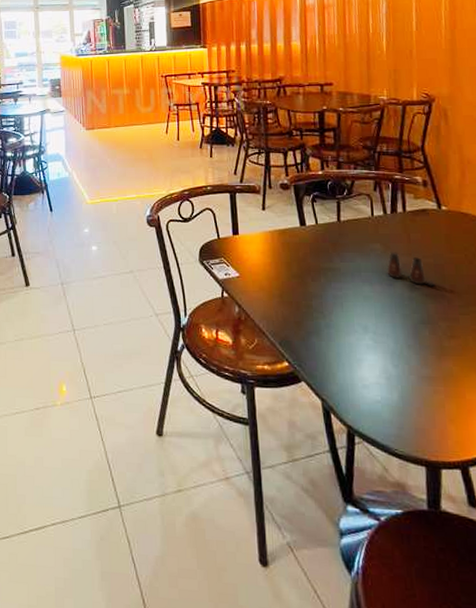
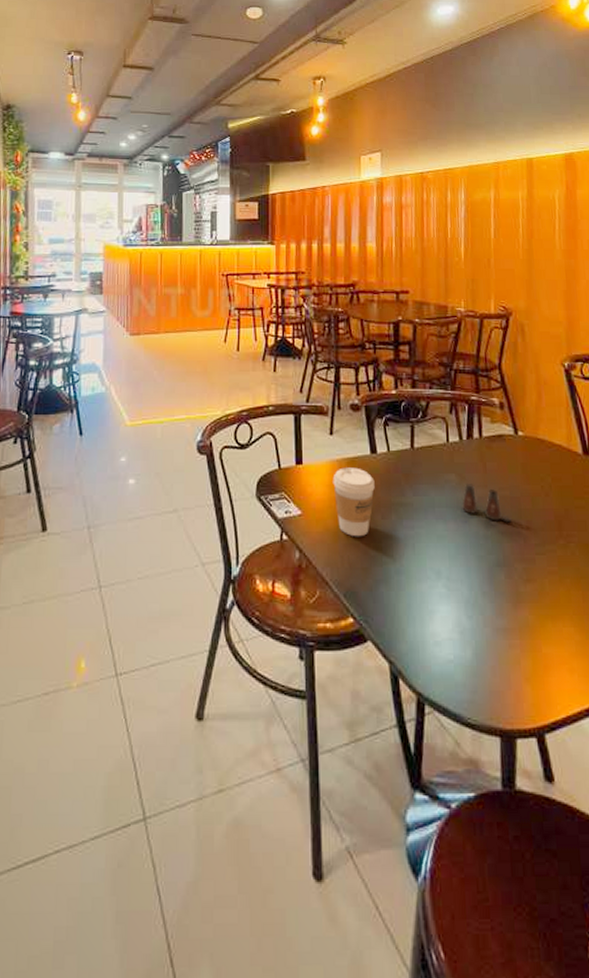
coffee cup: none [266,238,305,296] -> present [333,467,375,537]

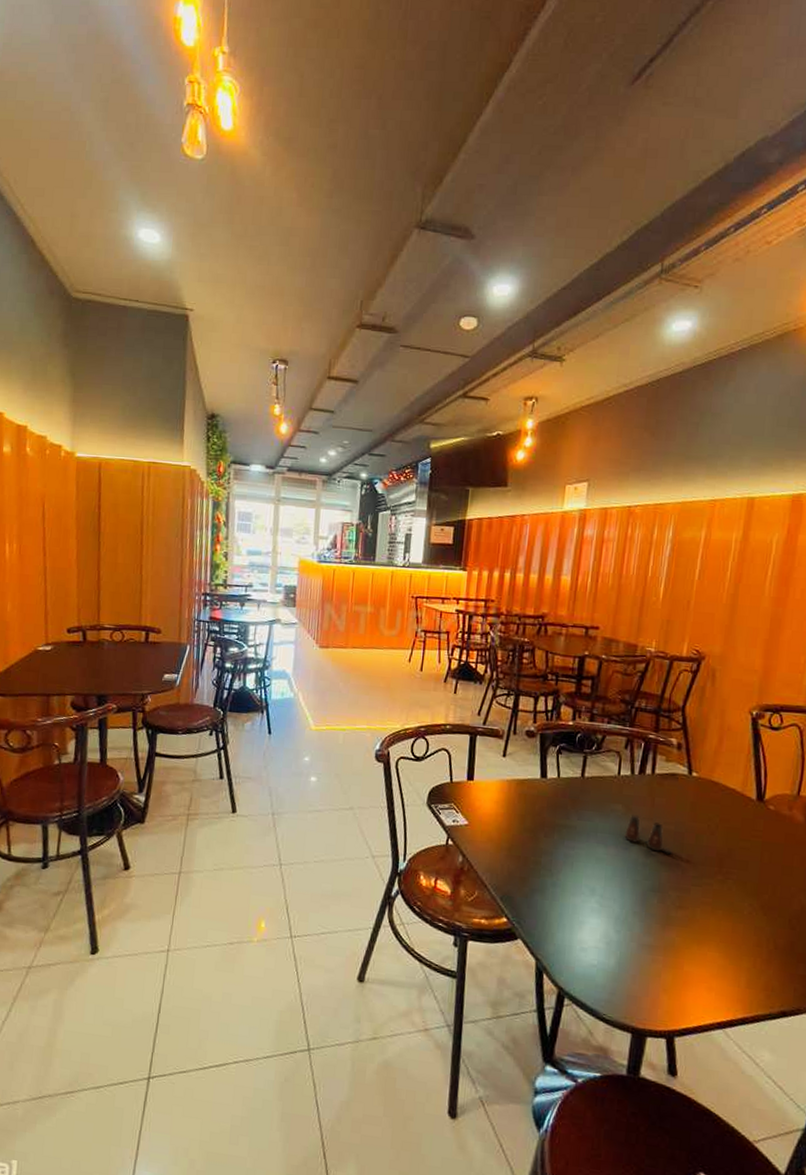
coffee cup: present [333,467,375,537] -> none [501,787,542,850]

